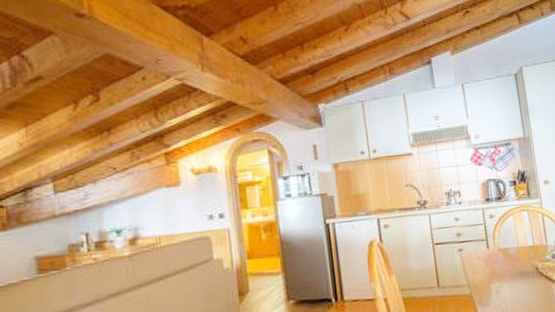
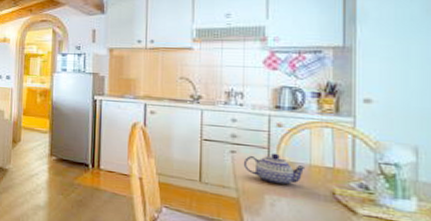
teapot: none [470,243,516,273] -> present [243,153,306,186]

